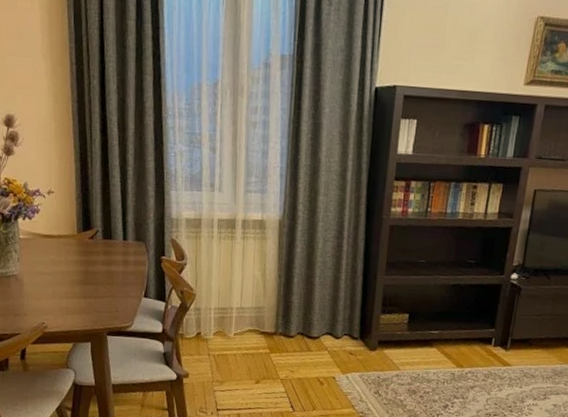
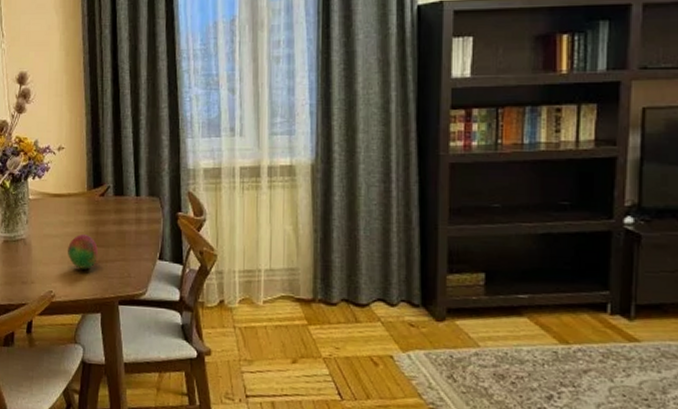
fruit: none [59,273,88,304] -> present [68,234,98,270]

